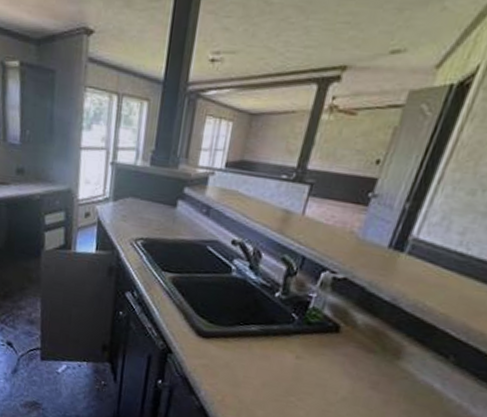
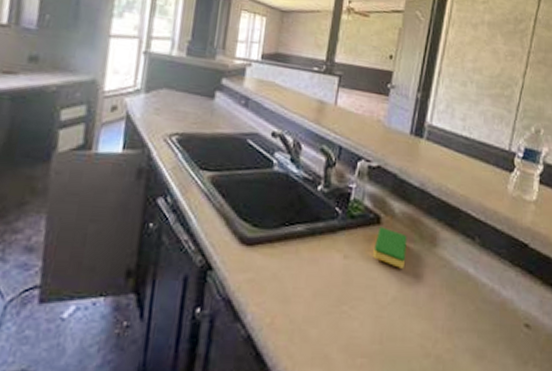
dish sponge: none [327,335,368,375] -> present [373,227,407,269]

